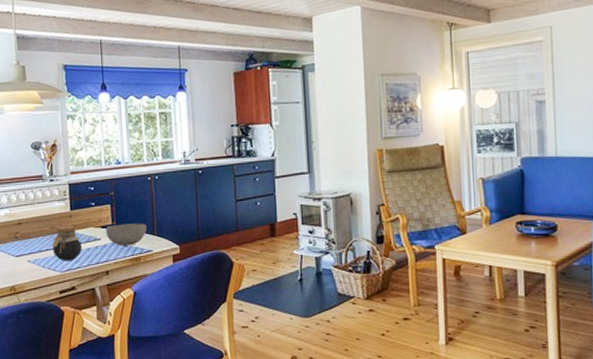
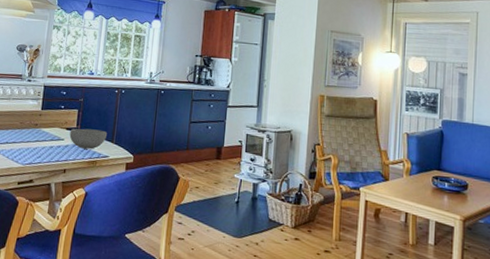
jar: present [52,226,82,261] -> none [18,123,46,156]

